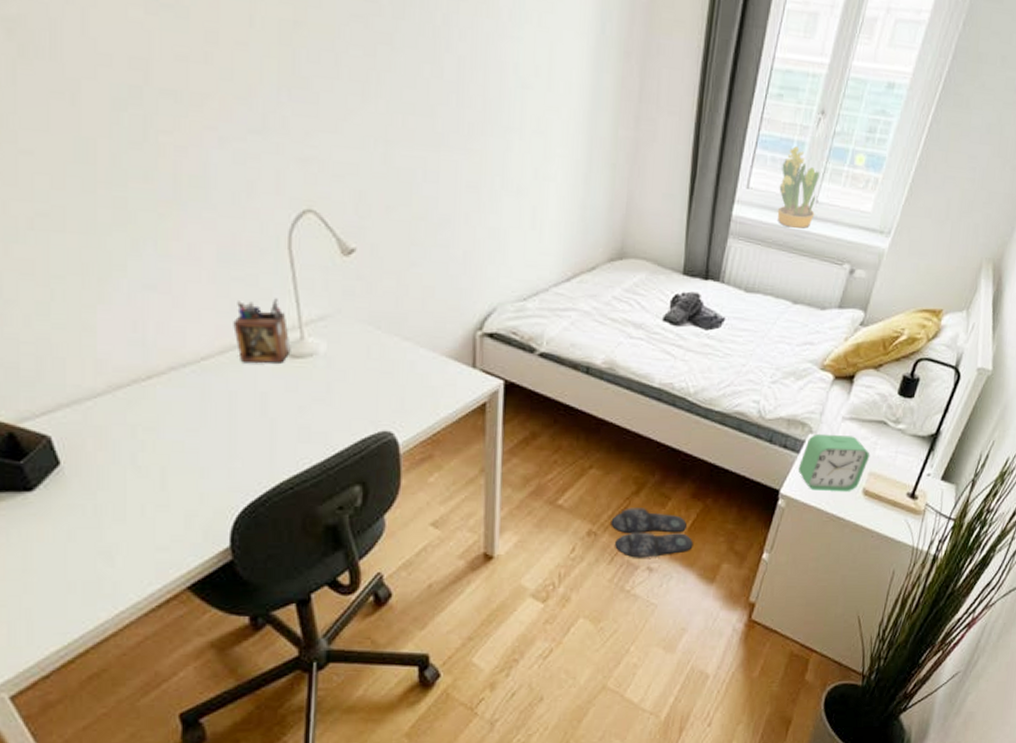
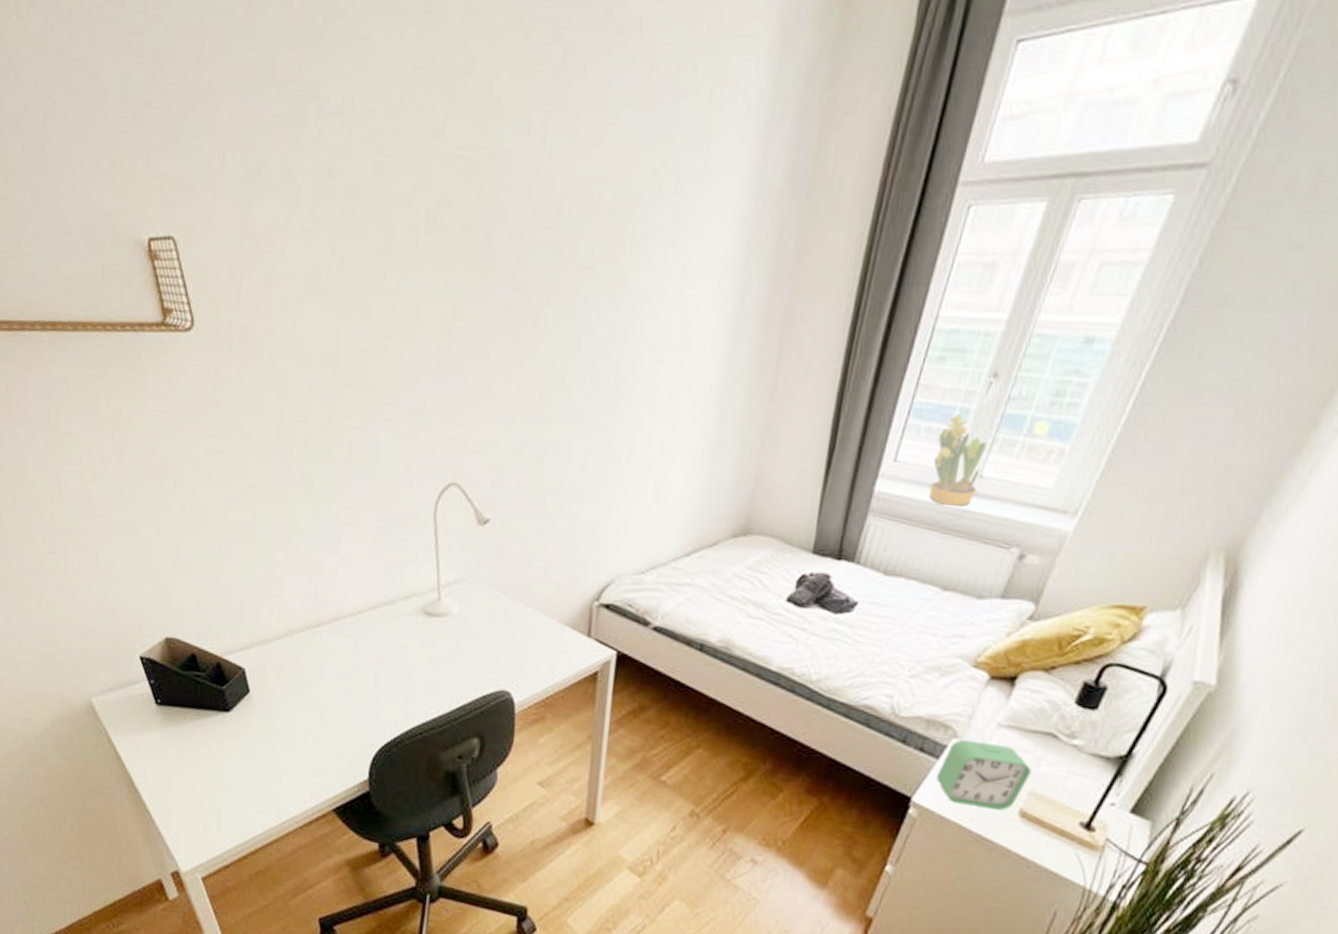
desk organizer: present [233,298,291,364] -> none [385,562,430,621]
slippers: present [611,508,693,558] -> none [715,793,805,850]

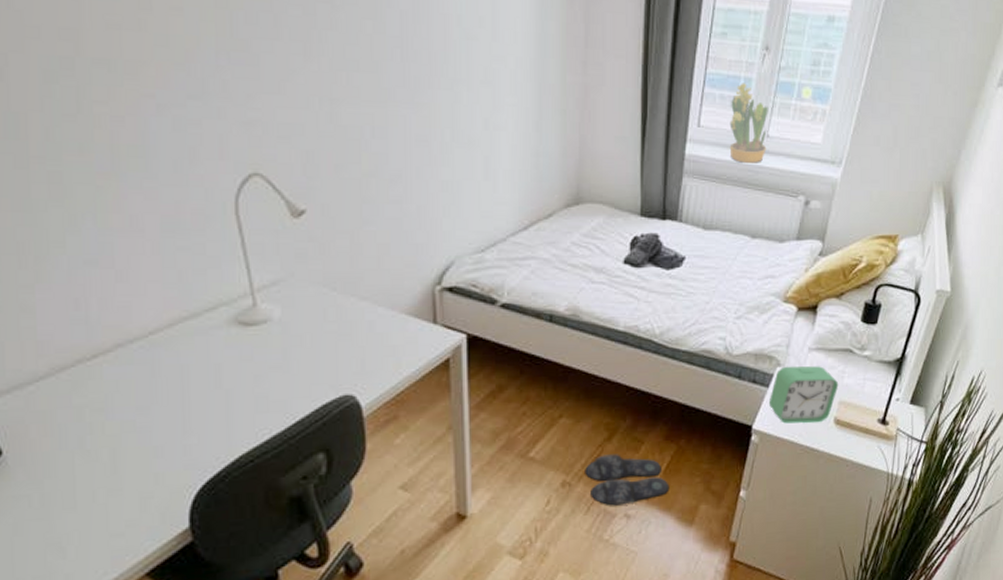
slippers: none [715,793,805,850] -> present [585,454,669,506]

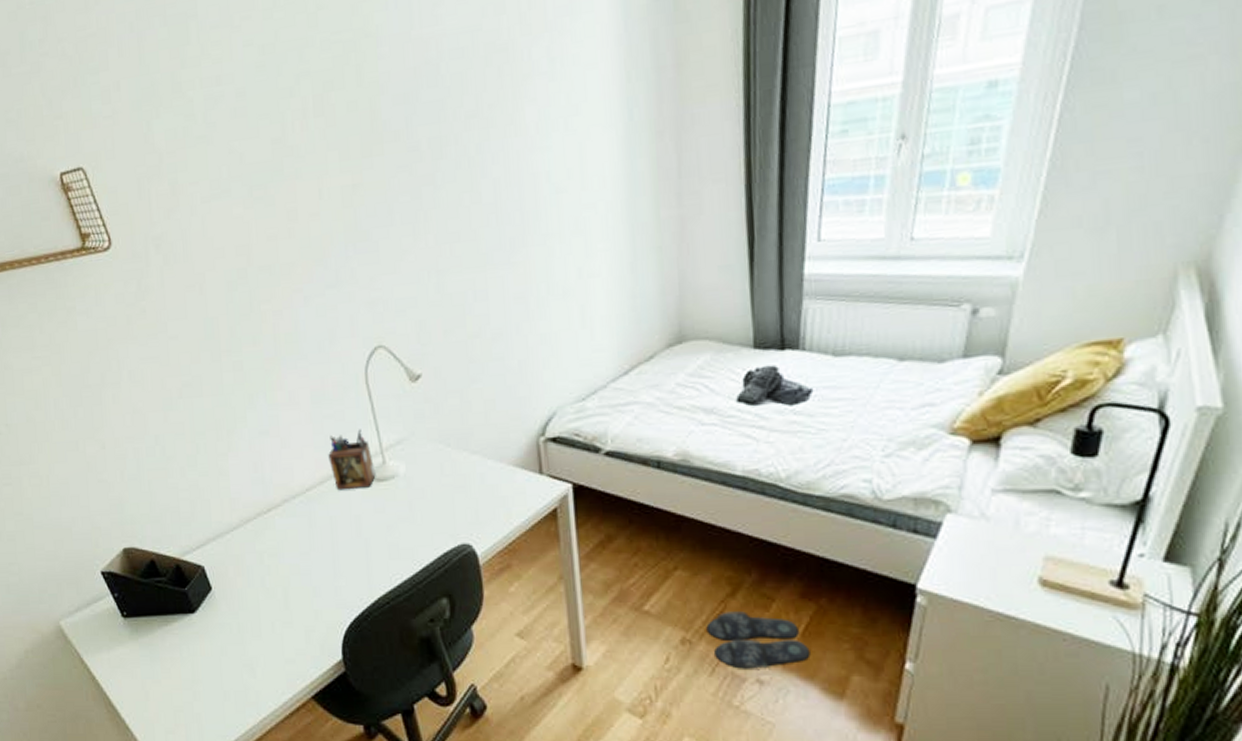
desk organizer: none [181,266,244,335] -> present [328,429,376,490]
potted flower: present [729,83,768,163] -> none [859,182,912,275]
alarm clock: present [768,366,839,424] -> none [937,512,1043,583]

